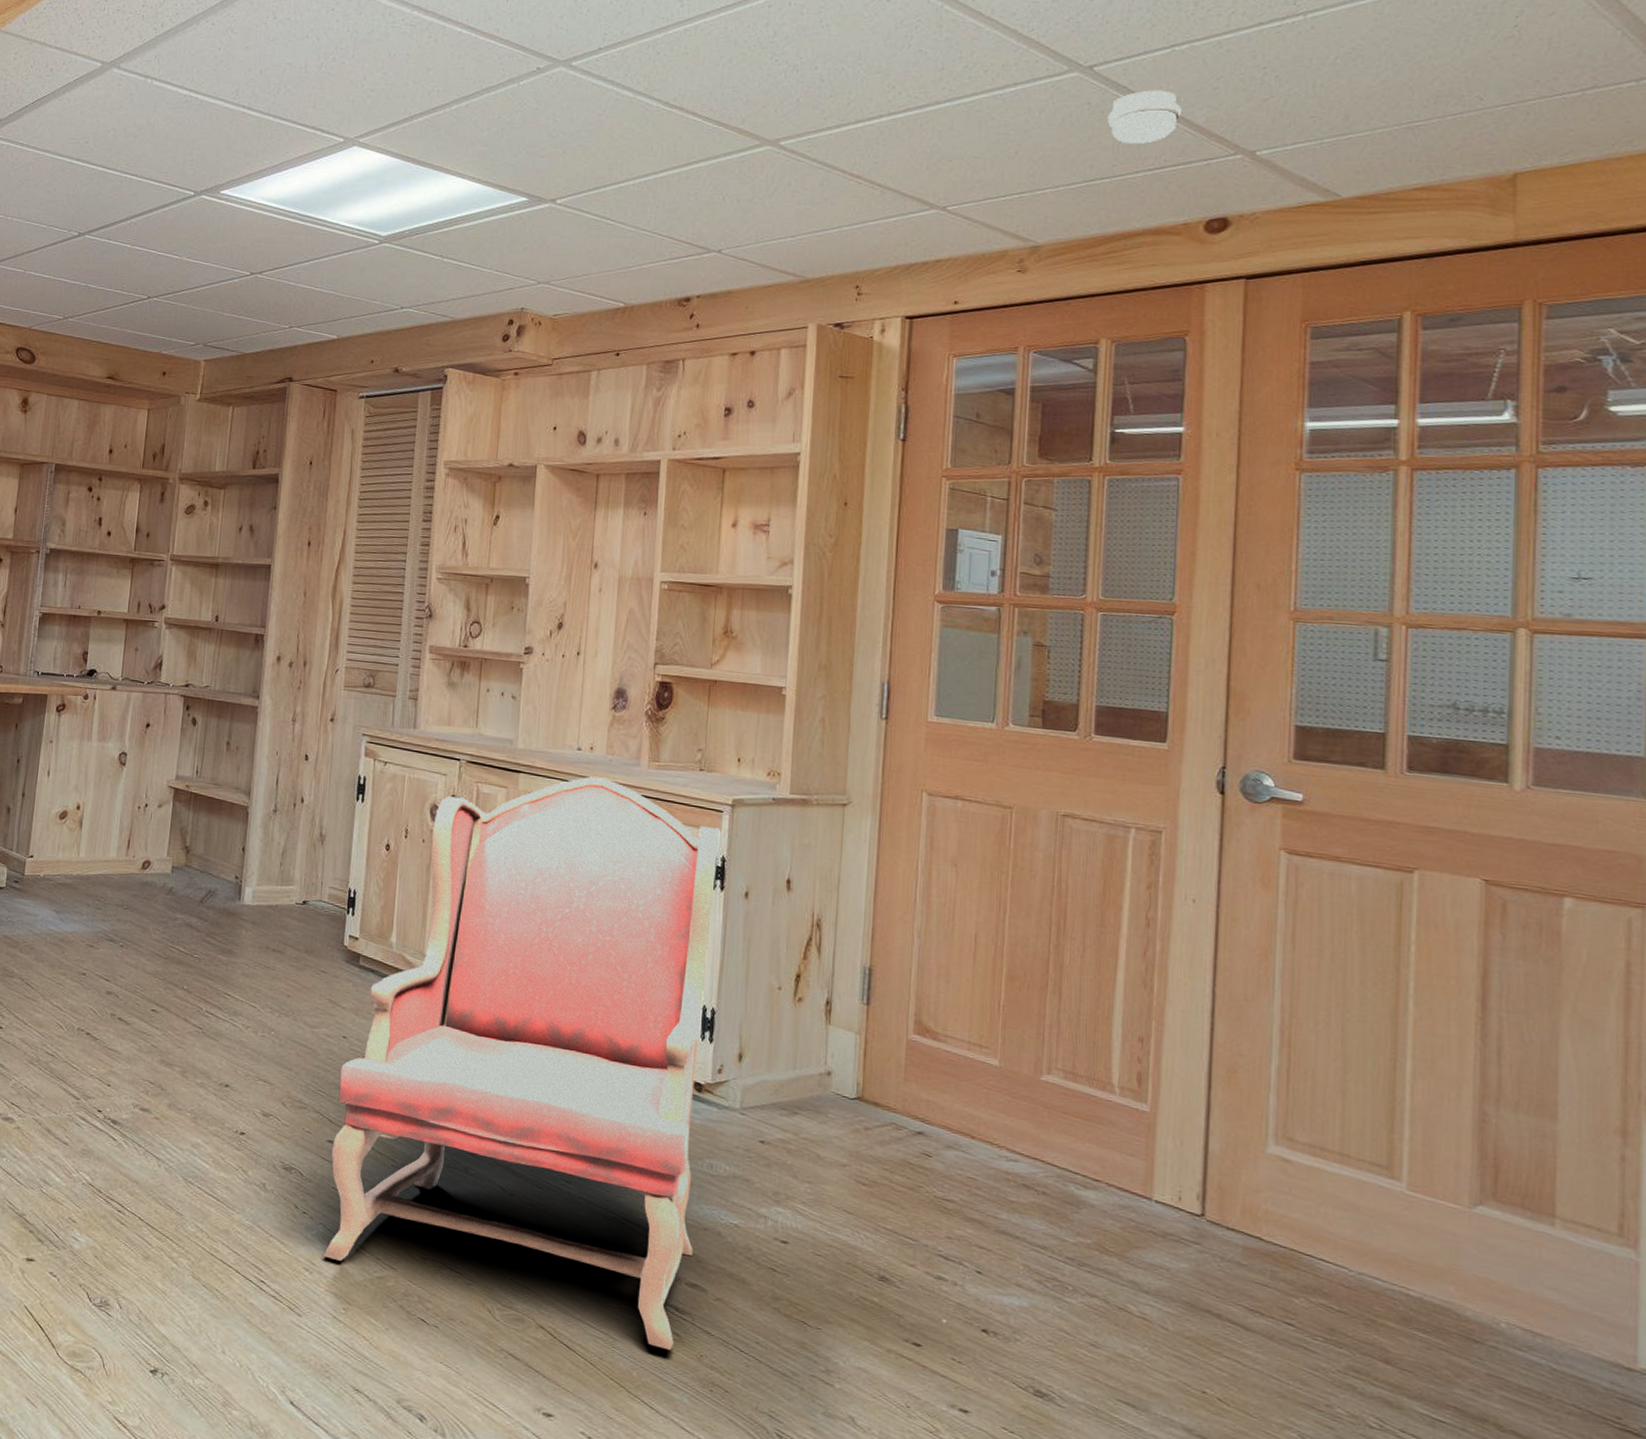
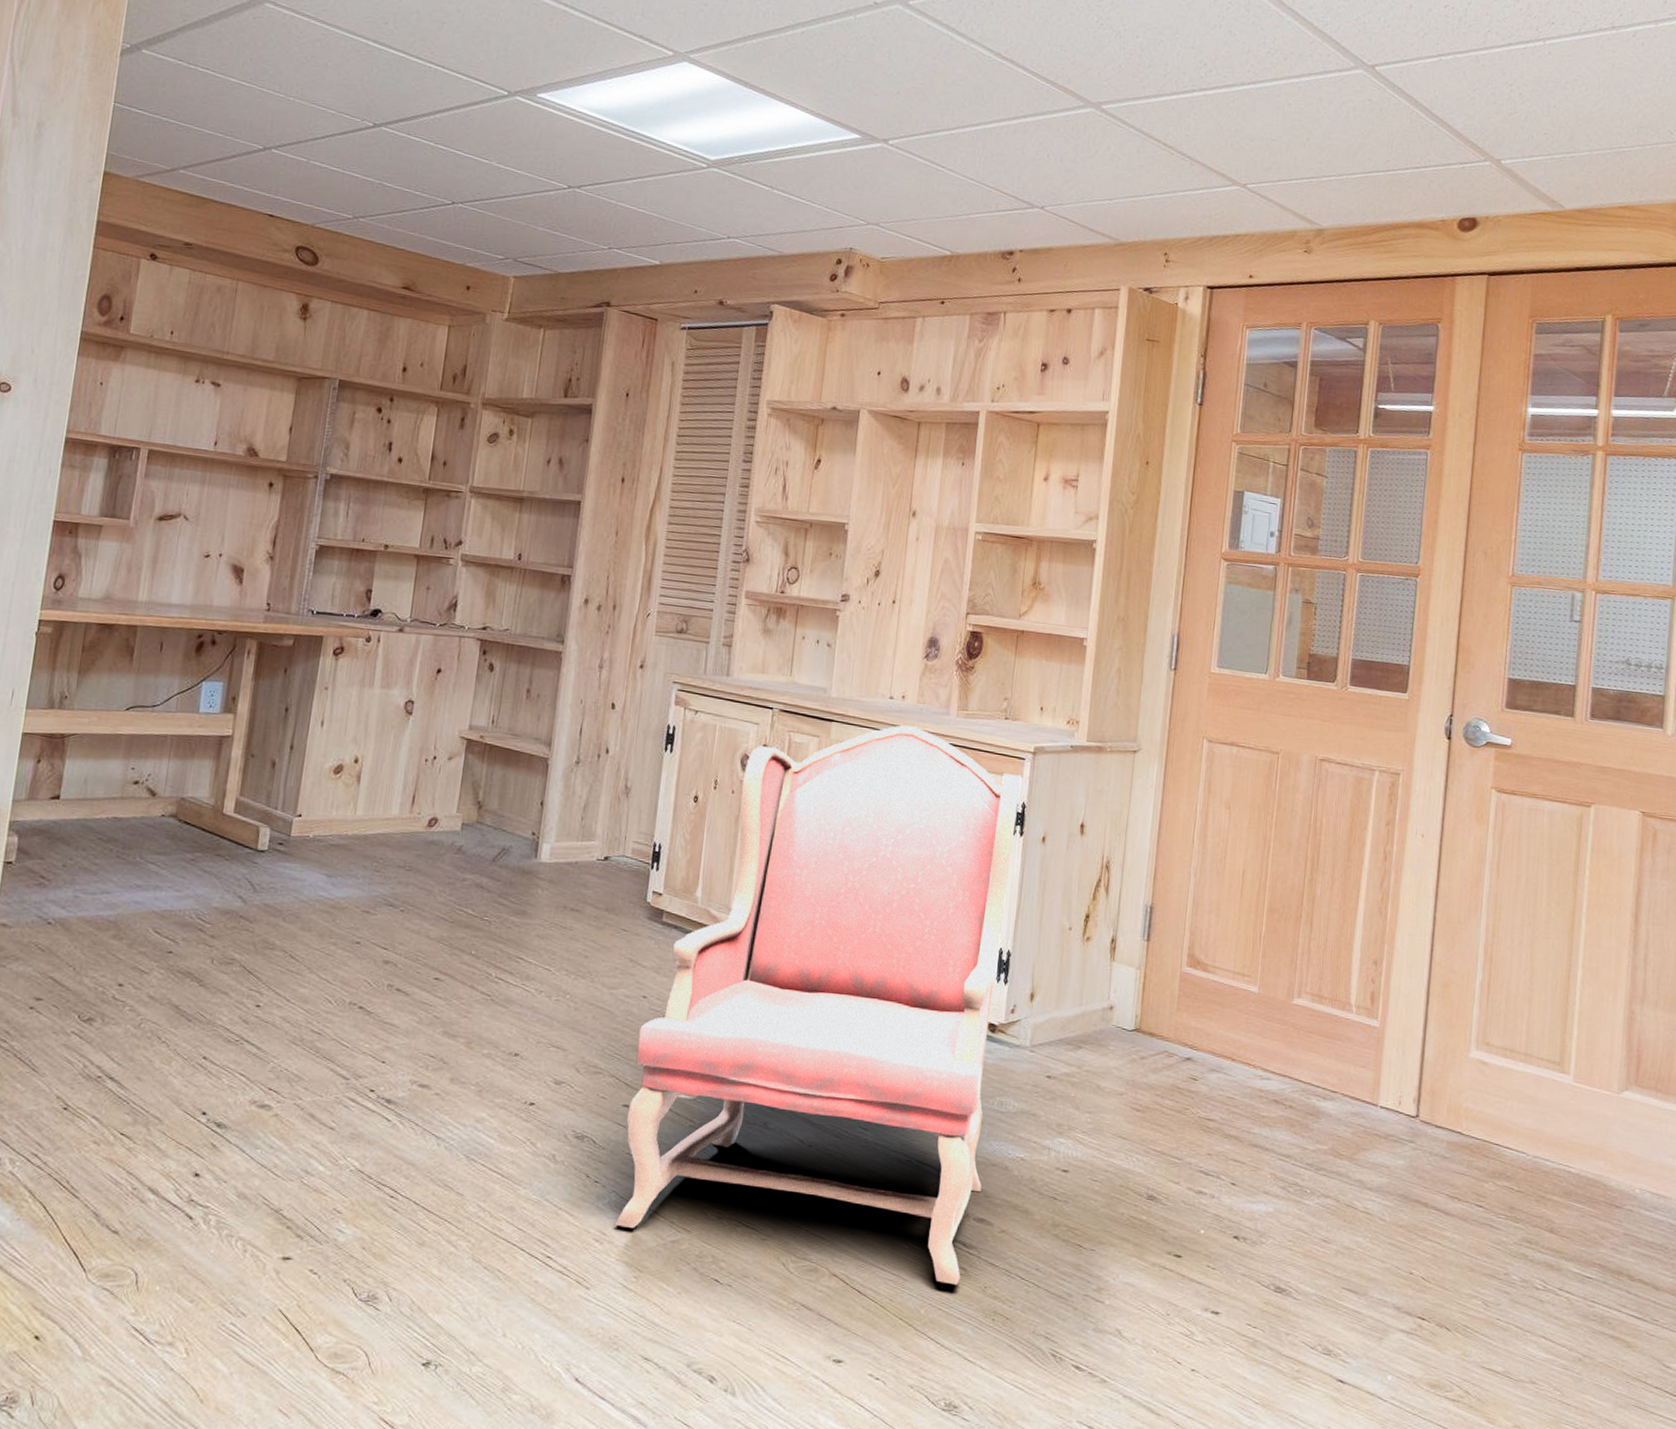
smoke detector: present [1107,90,1182,144] -> none [1384,94,1445,143]

